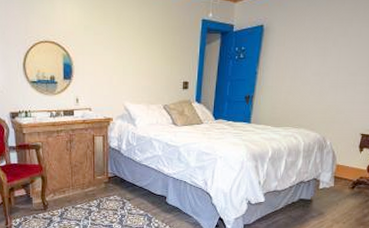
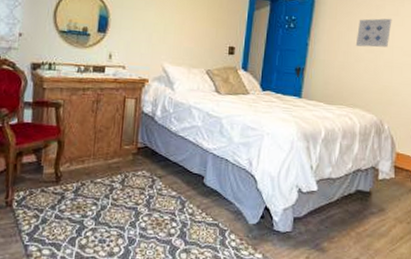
wall art: none [302,39,340,70] -> present [355,18,392,48]

